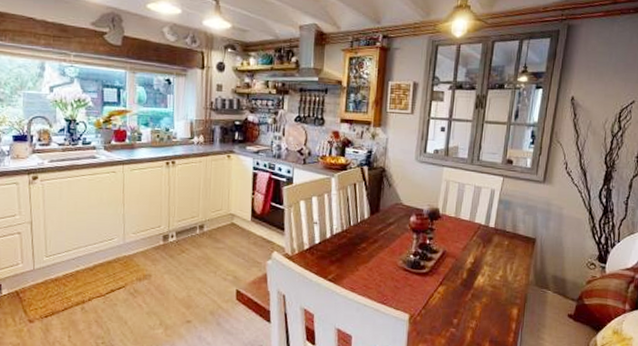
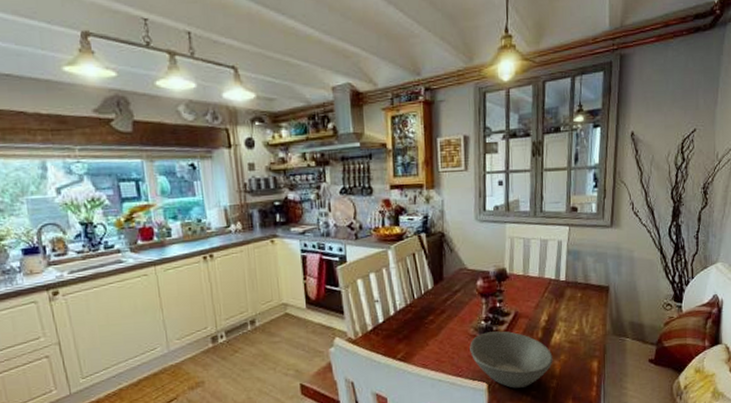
bowl: none [396,266,475,324] -> present [470,331,553,388]

